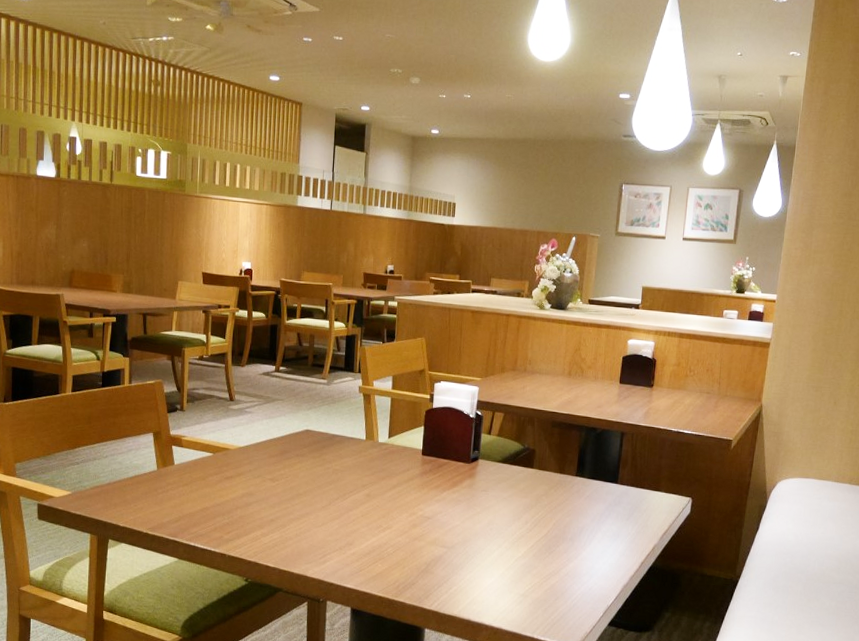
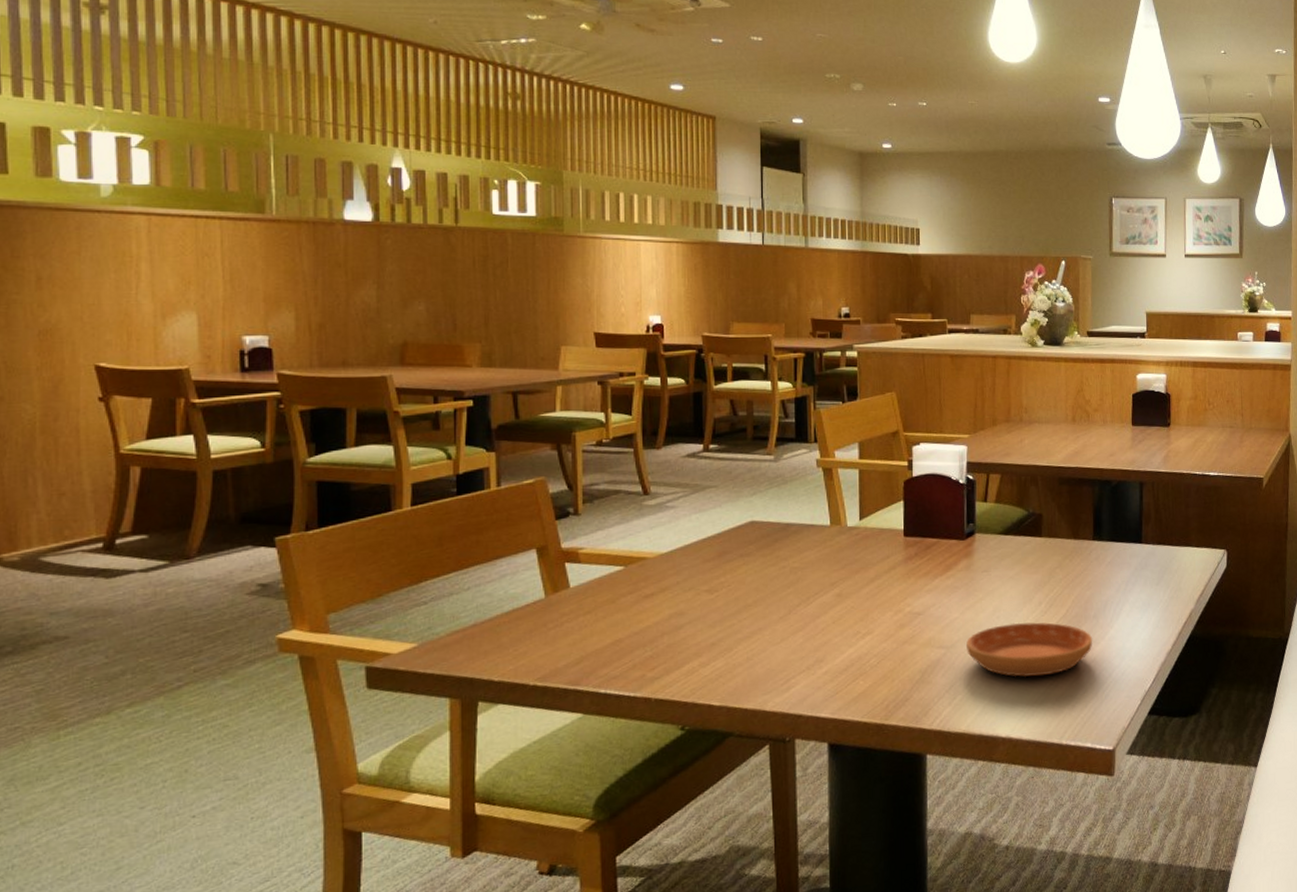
saucer: none [464,535,568,581] -> present [966,622,1093,677]

